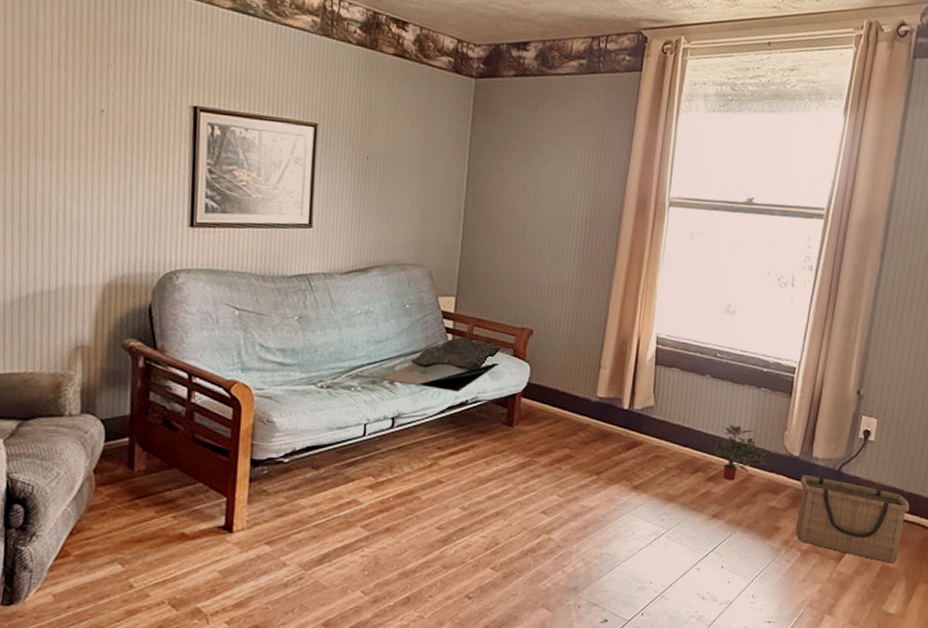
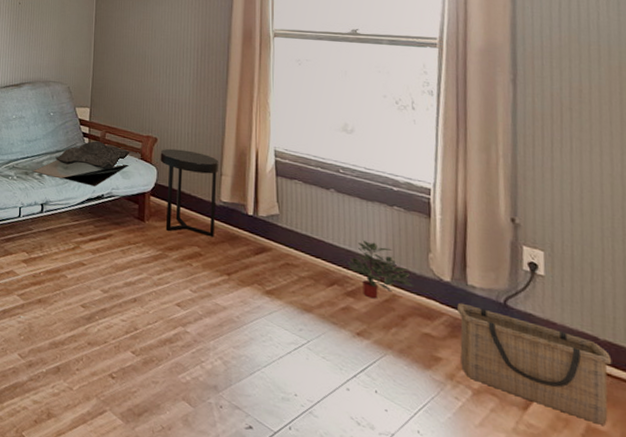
side table: none [535,341,599,437] -> present [160,148,219,238]

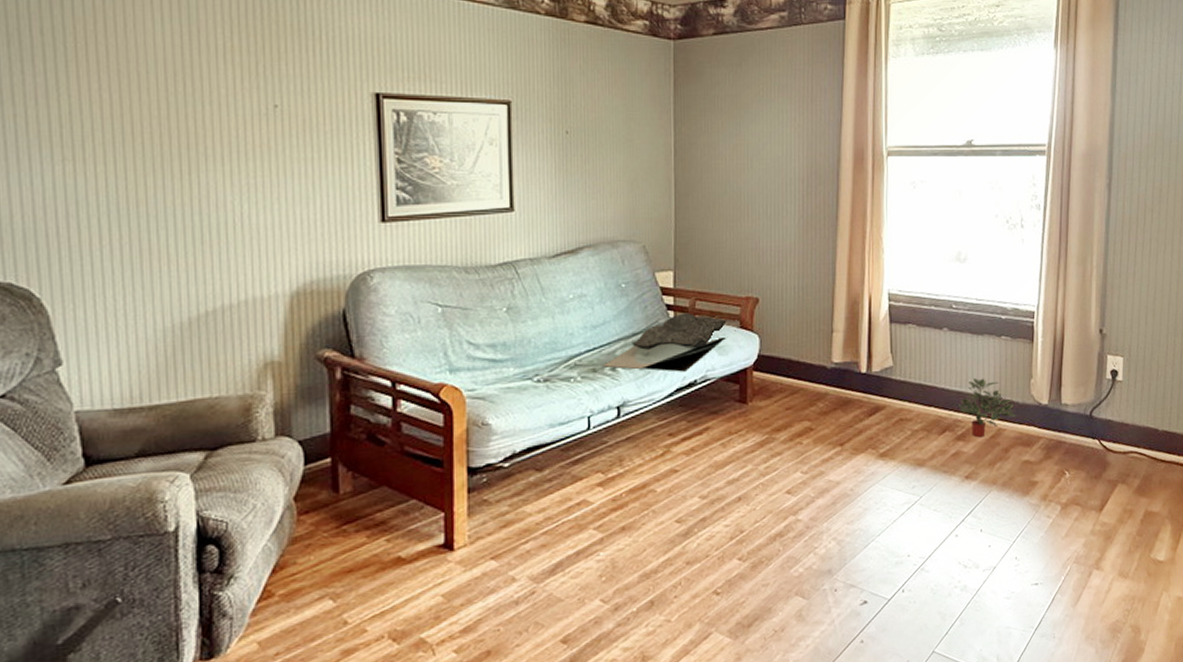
side table: present [160,148,219,238] -> none [763,308,830,409]
basket: present [457,302,612,425] -> none [1052,423,1167,507]

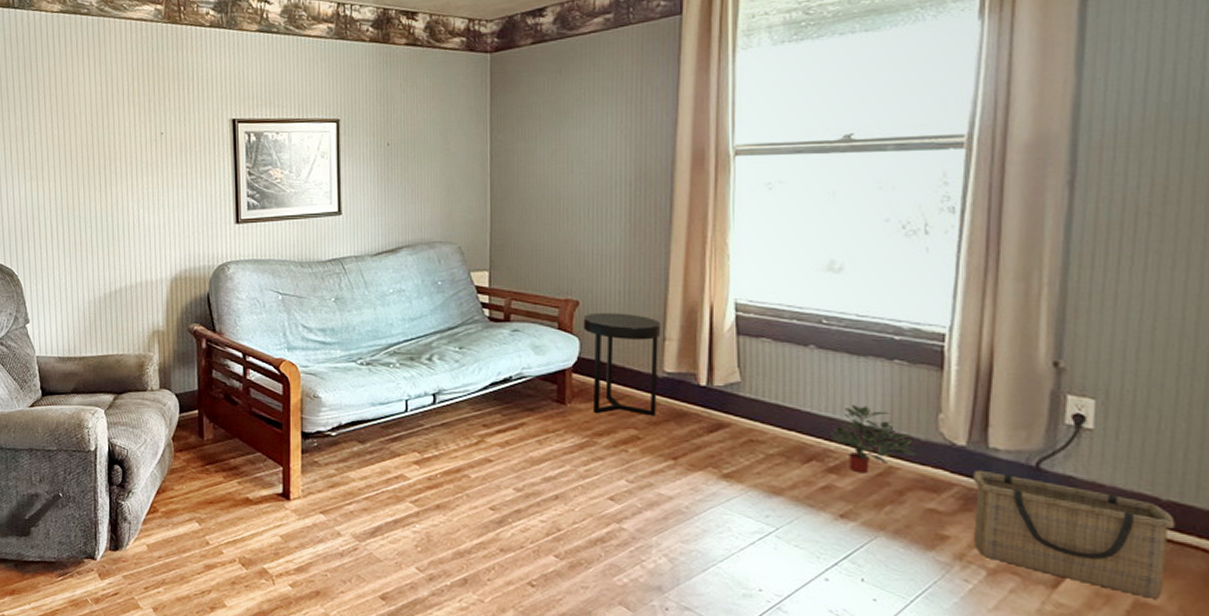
throw blanket: present [603,313,741,372] -> none [420,311,560,367]
side table: none [763,308,830,409] -> present [583,312,661,417]
basket: none [1052,423,1167,507] -> present [973,470,1176,599]

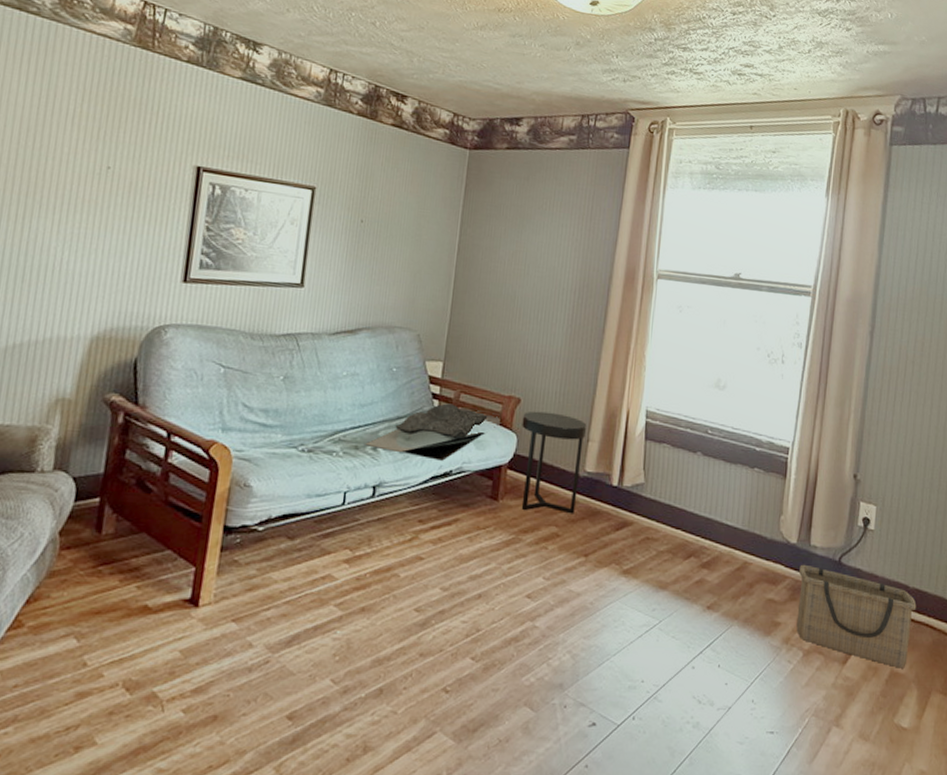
throw blanket: none [420,311,560,367] -> present [365,403,501,461]
potted plant: present [831,405,918,474] -> none [706,507,765,568]

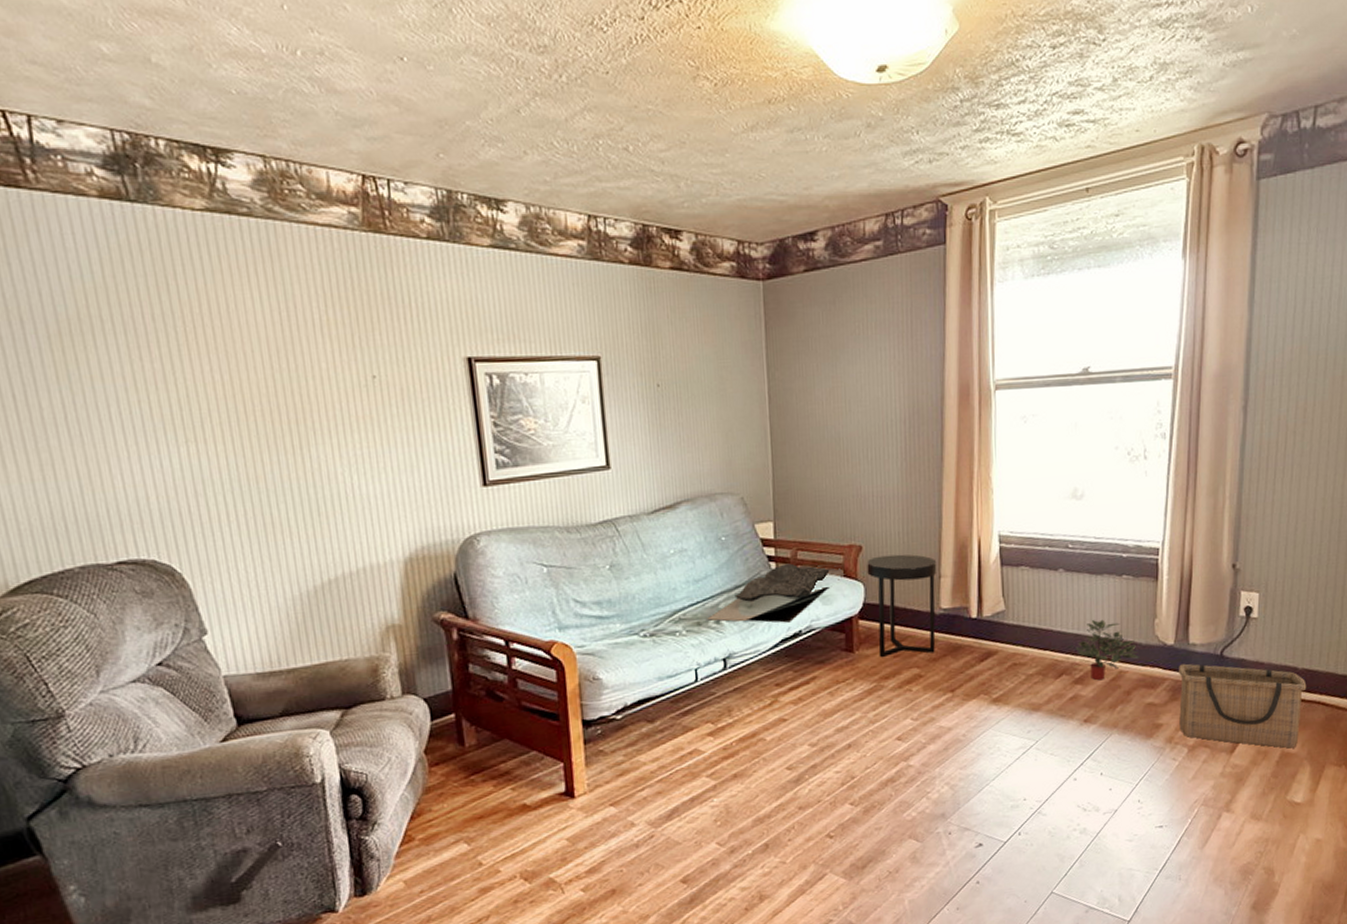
potted plant: none [706,507,765,568] -> present [1076,619,1140,681]

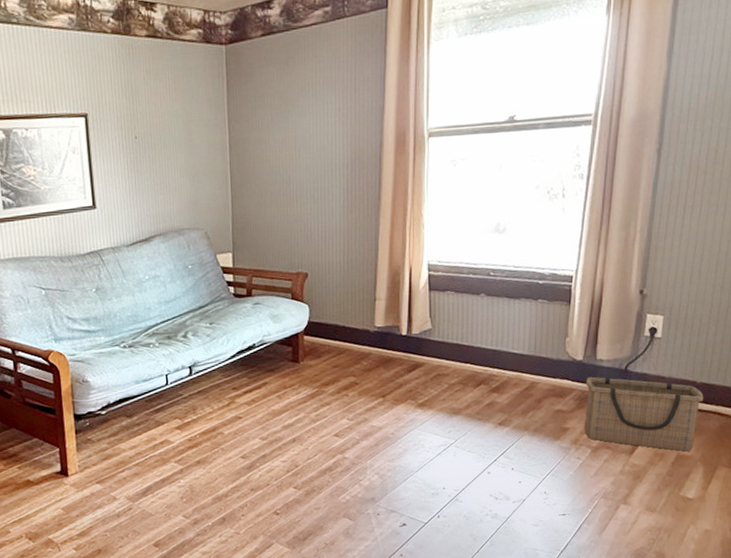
throw blanket: present [707,563,845,623] -> none [176,288,293,338]
side table: present [867,554,937,657] -> none [312,280,373,367]
potted plant: present [1076,619,1140,681] -> none [494,337,551,390]

